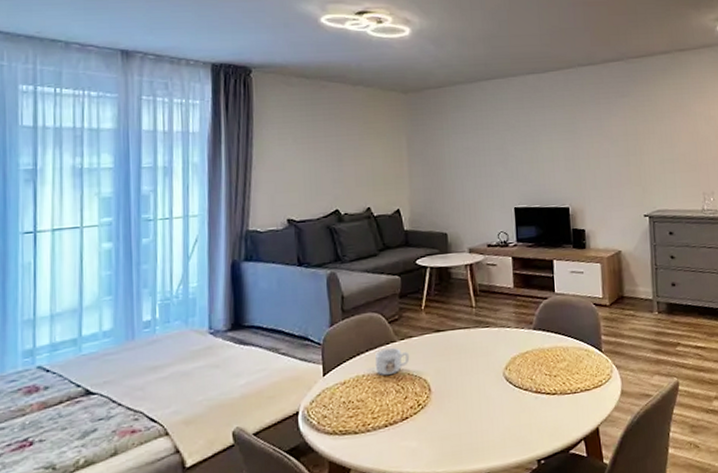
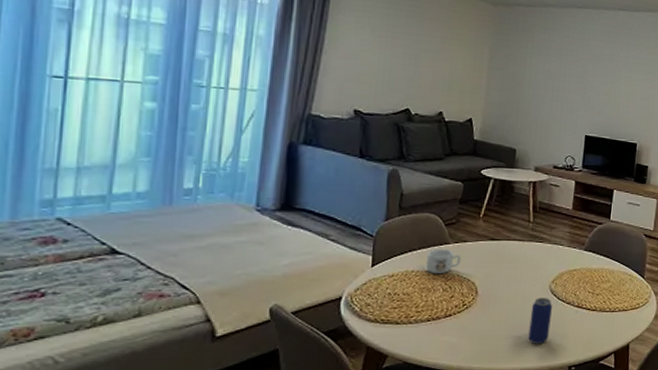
beverage can: none [488,386,512,439] -> present [528,298,552,344]

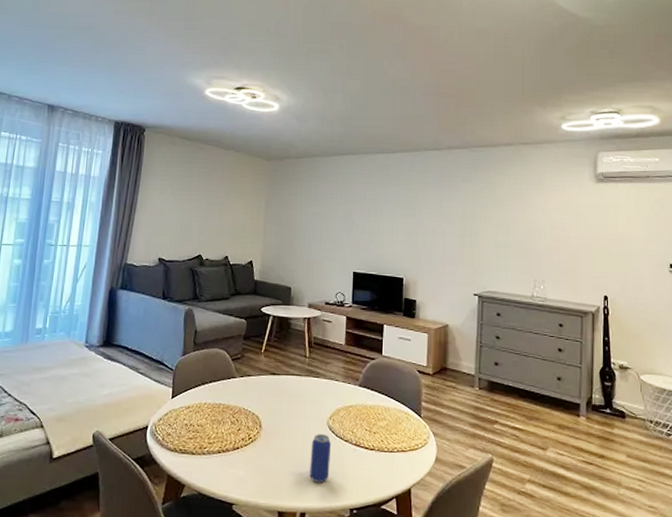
mug: present [425,248,462,275] -> none [216,382,247,407]

